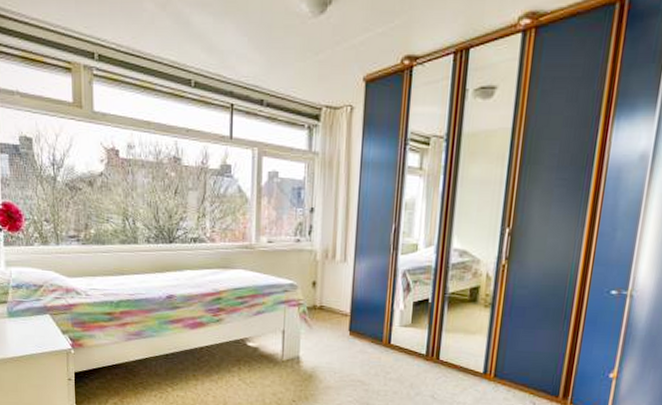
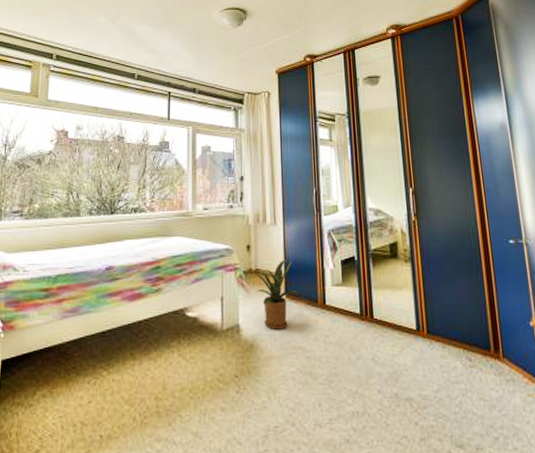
house plant: none [316,297,362,364] -> present [252,259,297,330]

